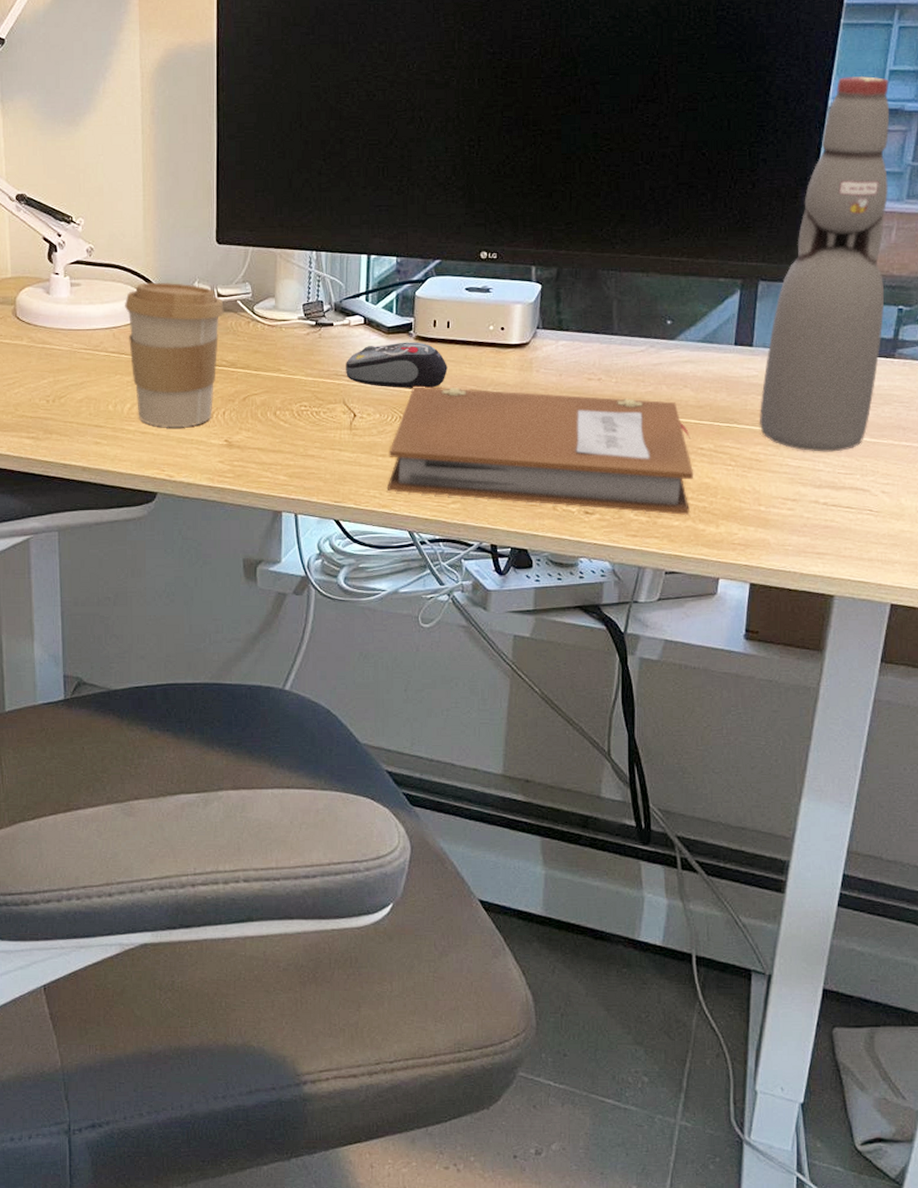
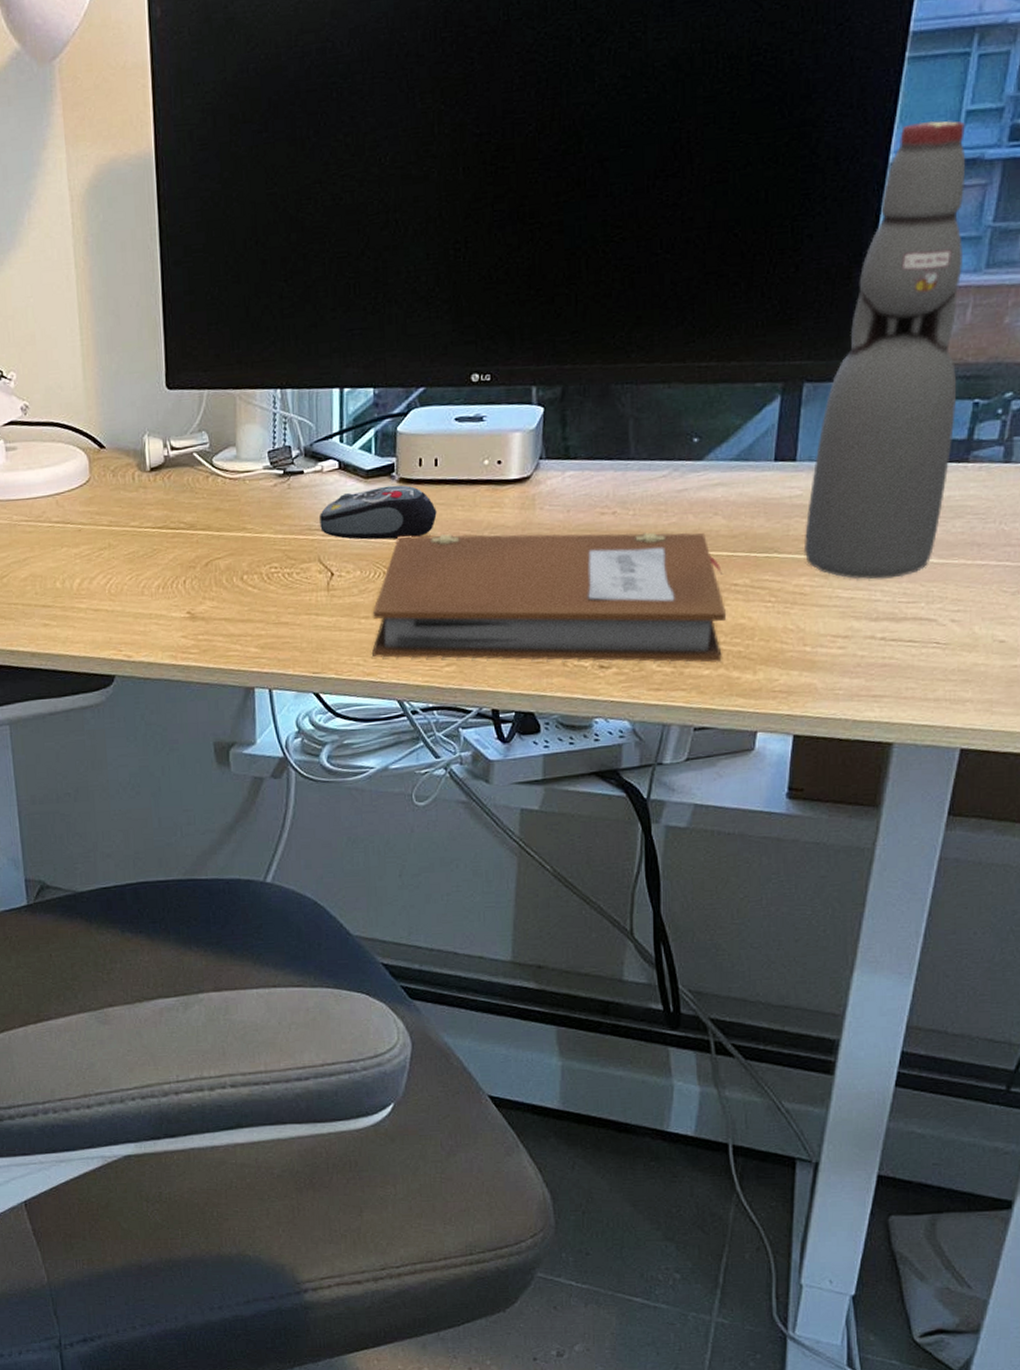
coffee cup: present [125,282,224,428] -> none [67,437,179,603]

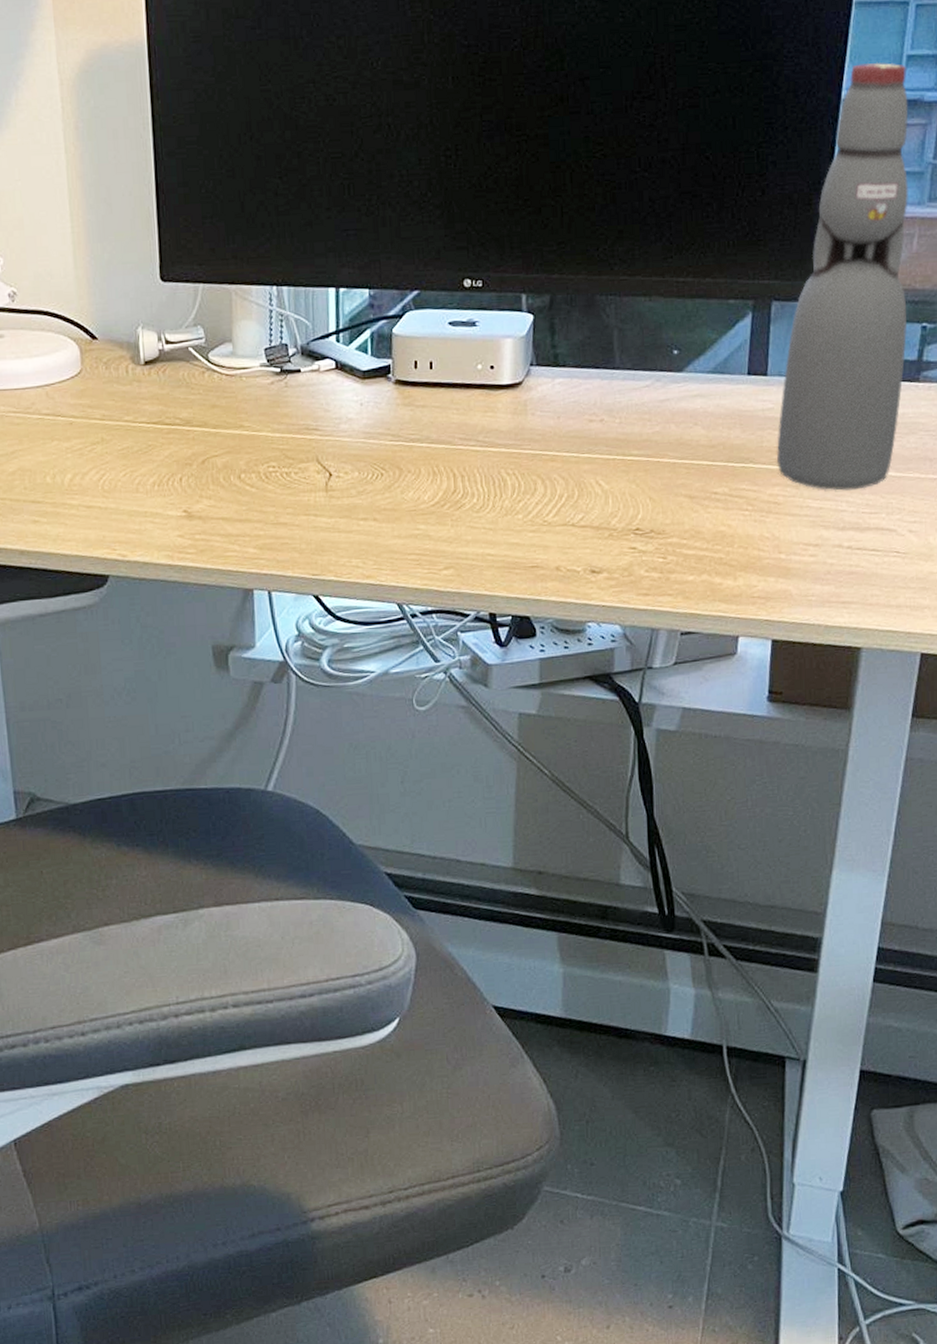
computer mouse: present [320,485,437,540] -> none [317,386,433,441]
notebook: present [371,532,727,663] -> none [370,437,708,569]

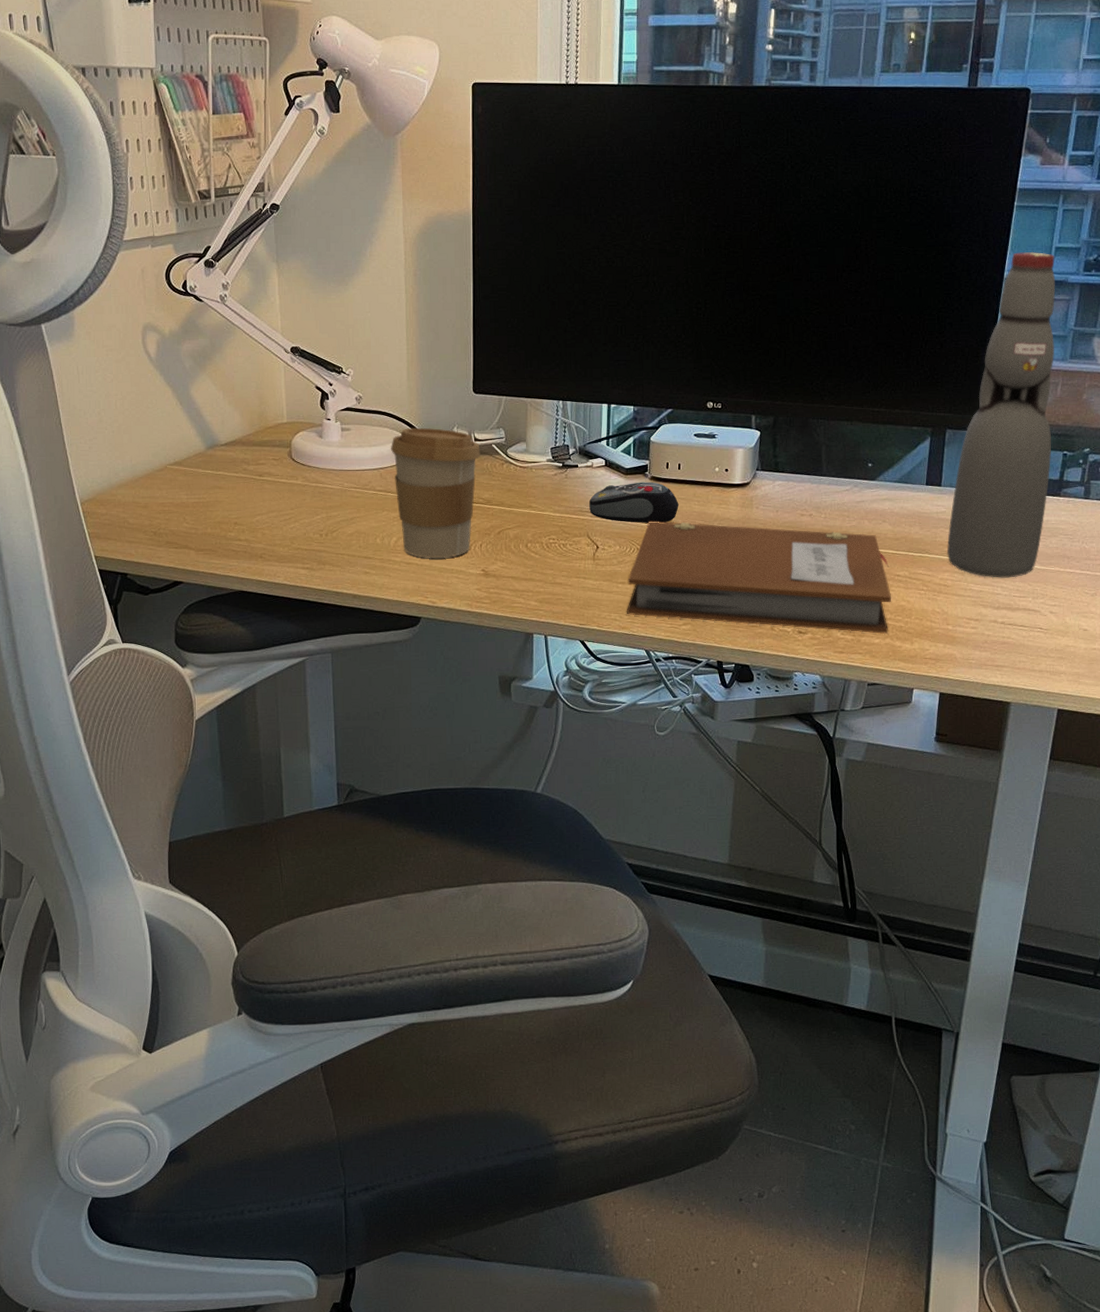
coffee cup: none [57,329,174,500] -> present [391,427,481,559]
computer mouse: none [317,386,433,441] -> present [589,482,679,523]
notebook: none [370,437,708,569] -> present [626,521,892,634]

